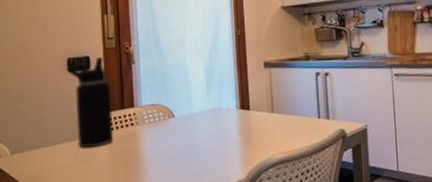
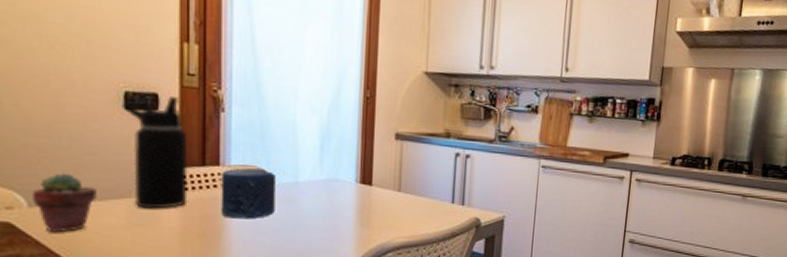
potted succulent: none [12,126,53,173] -> present [31,173,97,233]
candle: none [136,106,177,150] -> present [221,168,276,219]

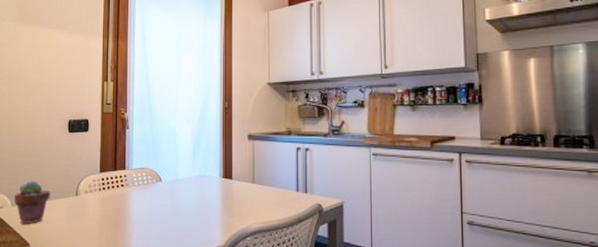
water bottle: present [121,97,188,209] -> none [67,121,106,205]
candle: present [221,168,276,219] -> none [126,170,163,211]

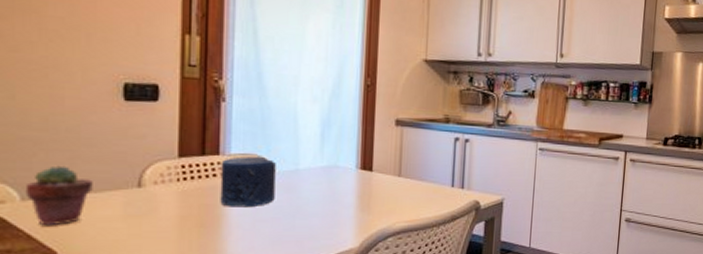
candle: none [126,170,163,211] -> present [220,156,276,208]

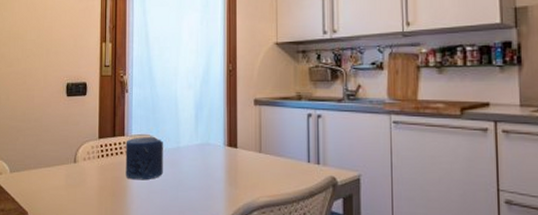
potted succulent: present [25,165,93,226] -> none [12,146,48,192]

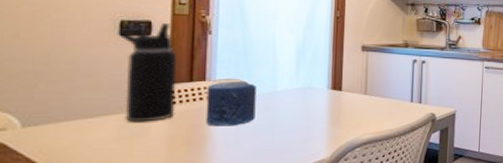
water bottle: none [64,84,104,173] -> present [117,23,177,122]

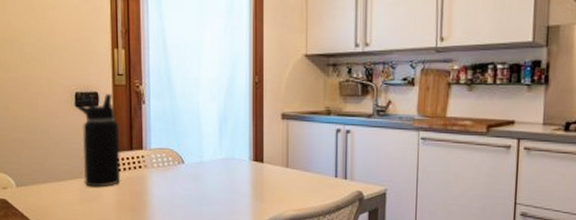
candle: present [206,82,256,127] -> none [144,151,186,195]

